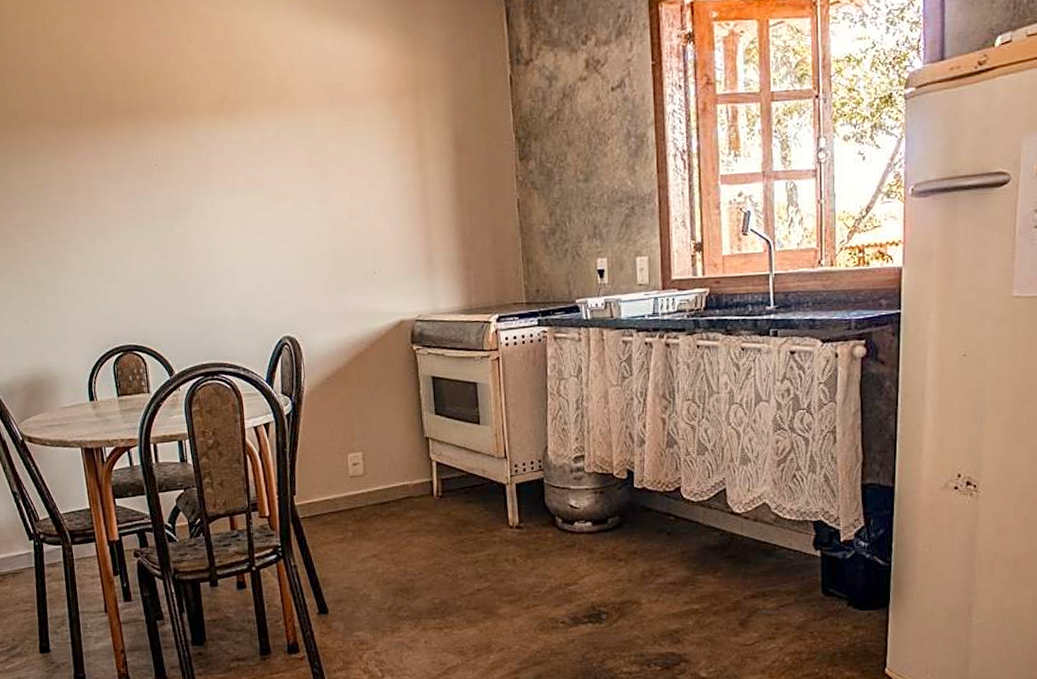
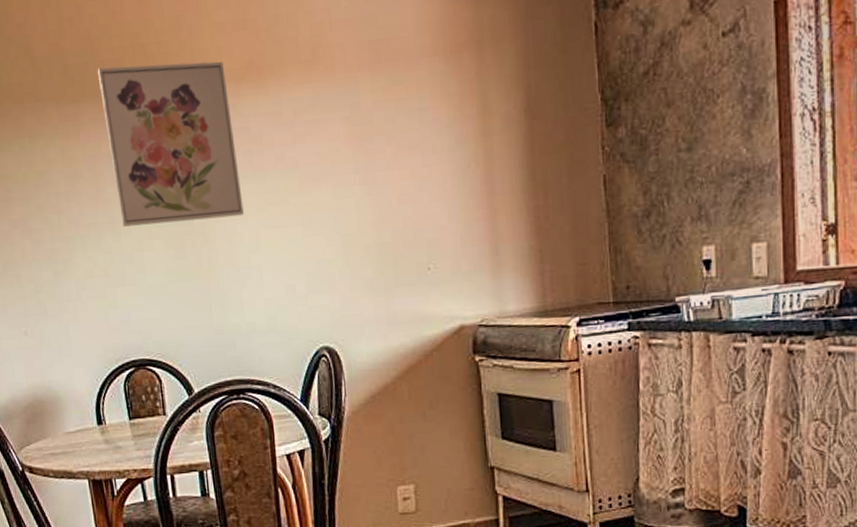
wall art: none [92,96,219,233] -> present [97,61,244,227]

